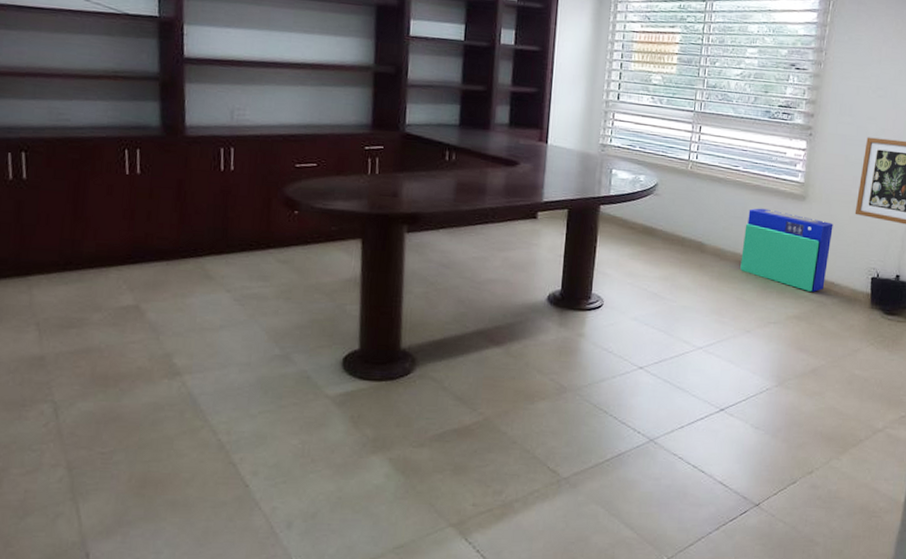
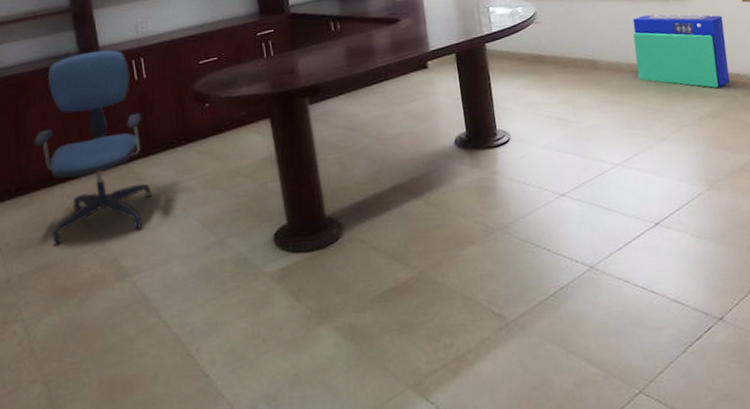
office chair: none [94,129,221,329] -> present [34,50,151,244]

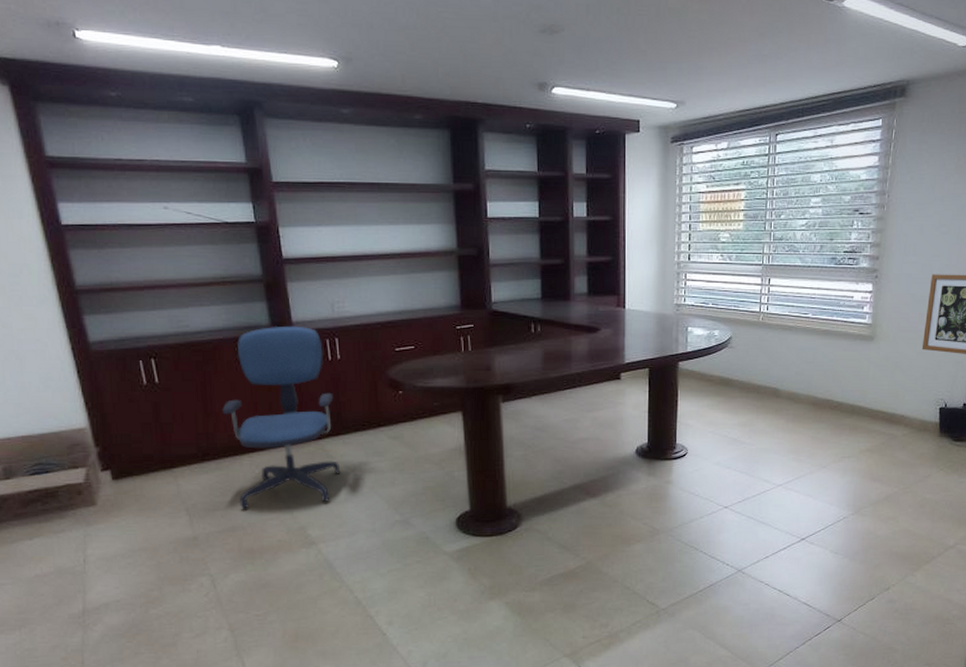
air purifier: present [632,14,730,88] -> none [814,351,901,426]

